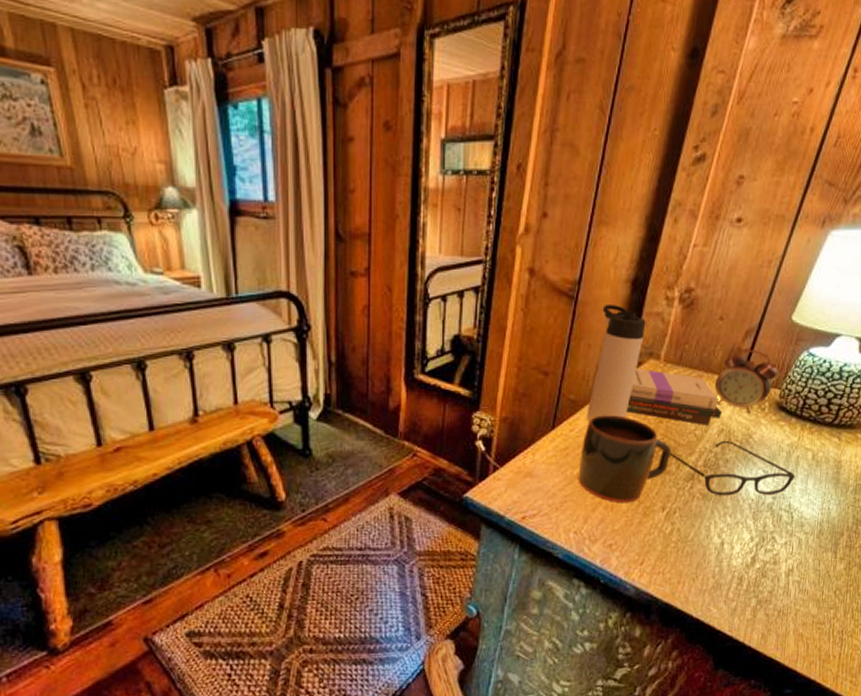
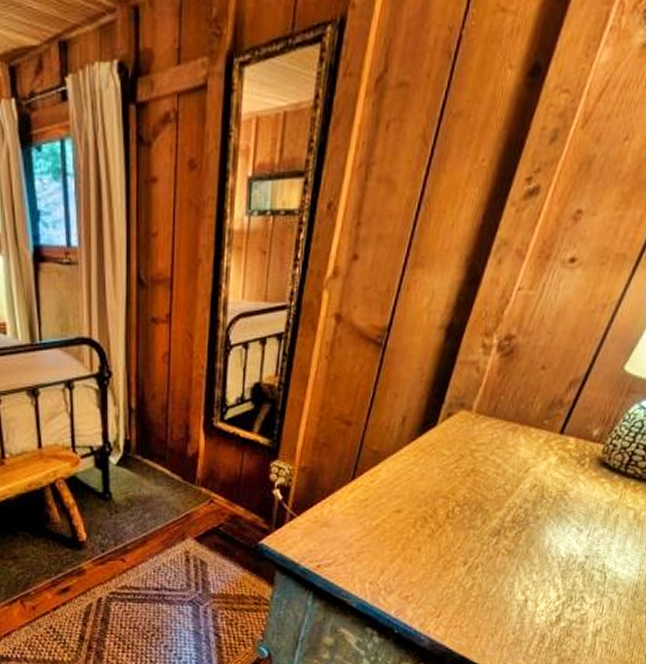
mug: present [578,414,672,503] -> none [376,466,478,556]
thermos bottle: present [587,305,646,423] -> none [389,353,459,474]
books: present [625,368,722,425] -> none [431,419,536,480]
eyeglasses: present [670,440,796,496] -> none [476,496,614,553]
alarm clock: present [715,349,779,414] -> none [530,401,604,469]

